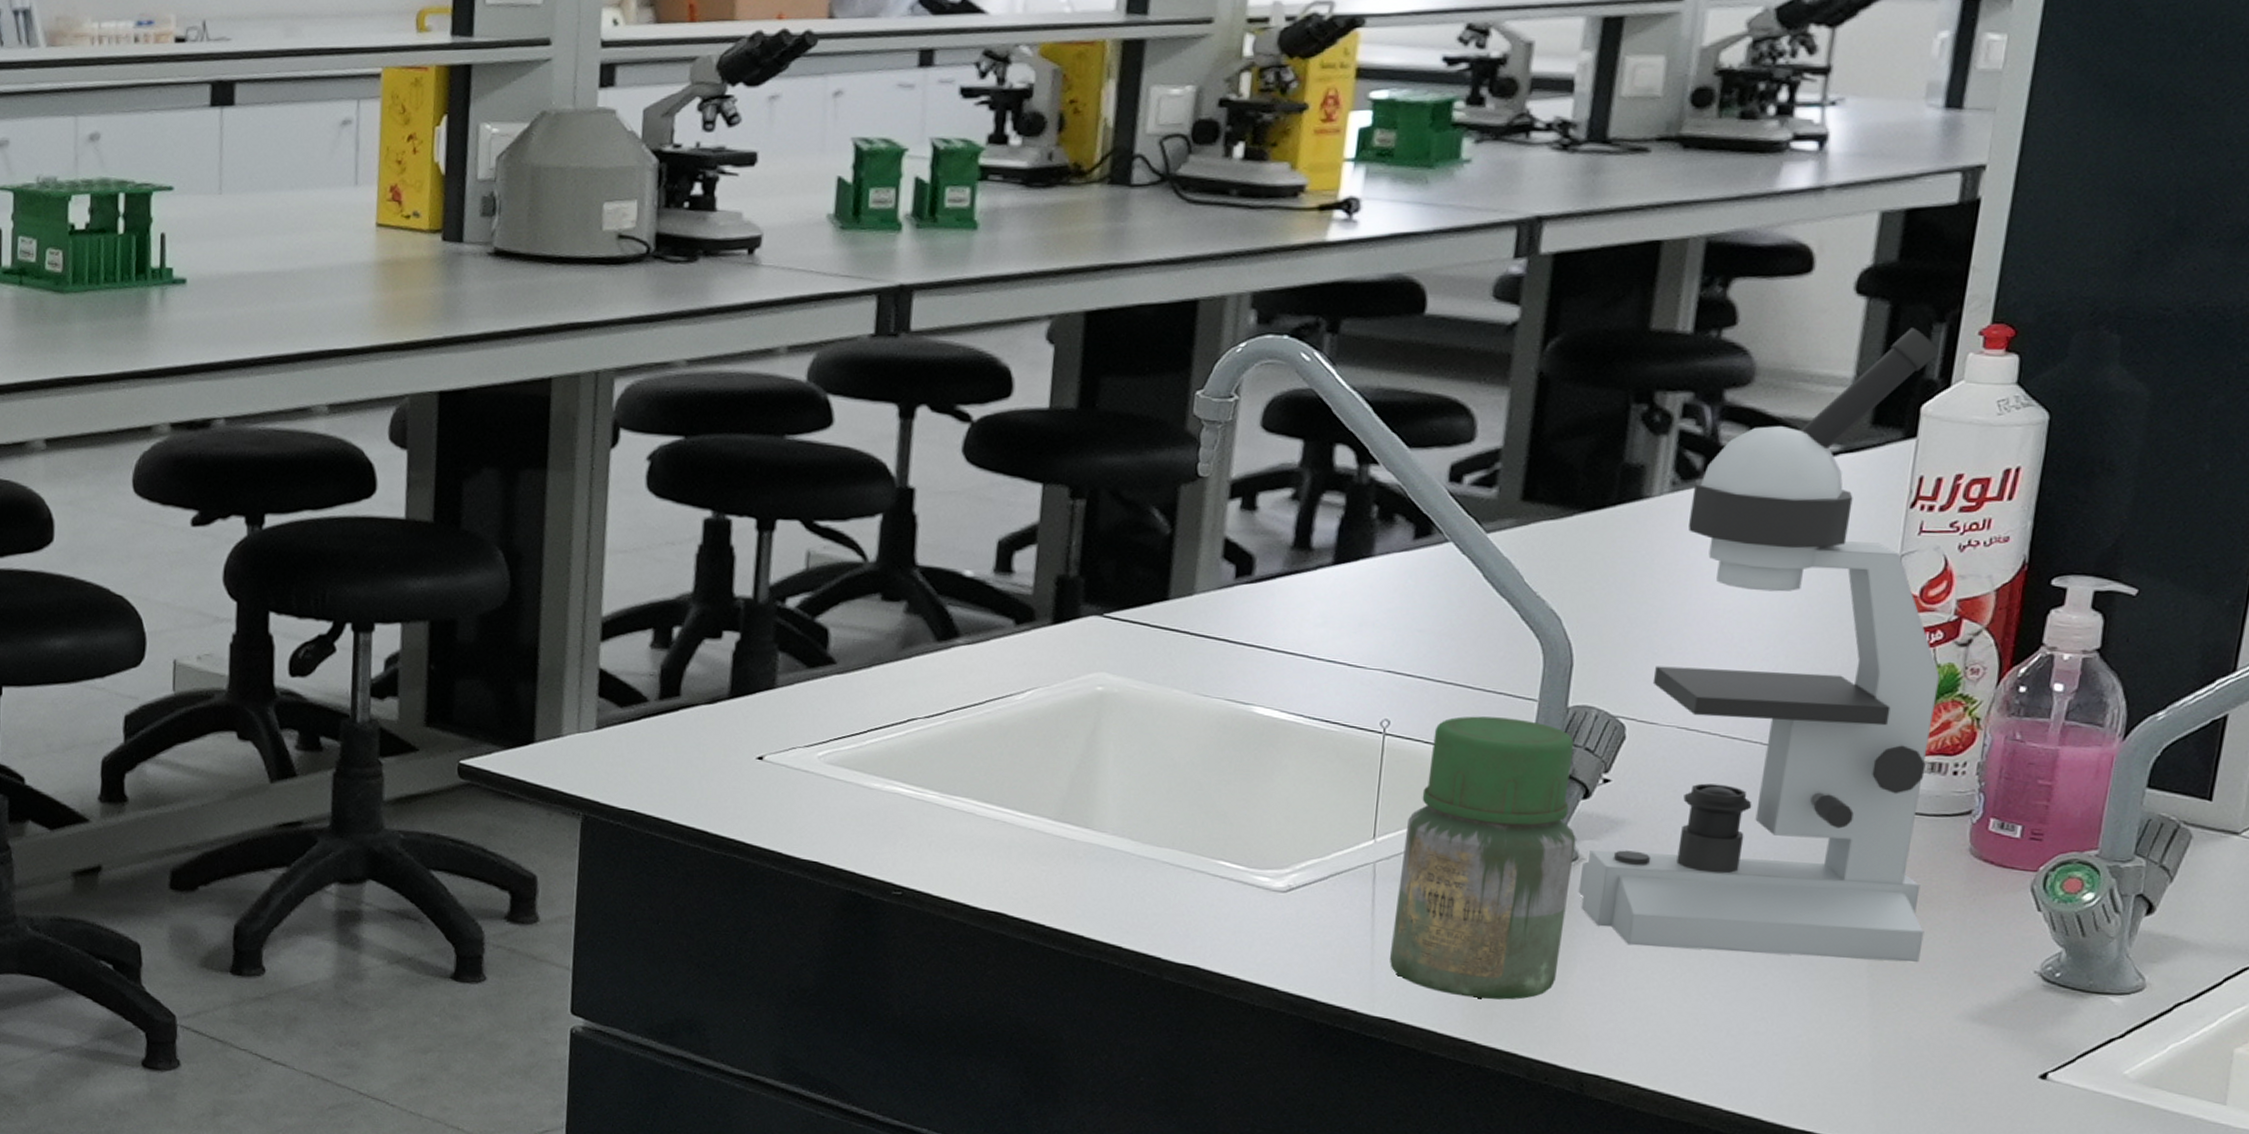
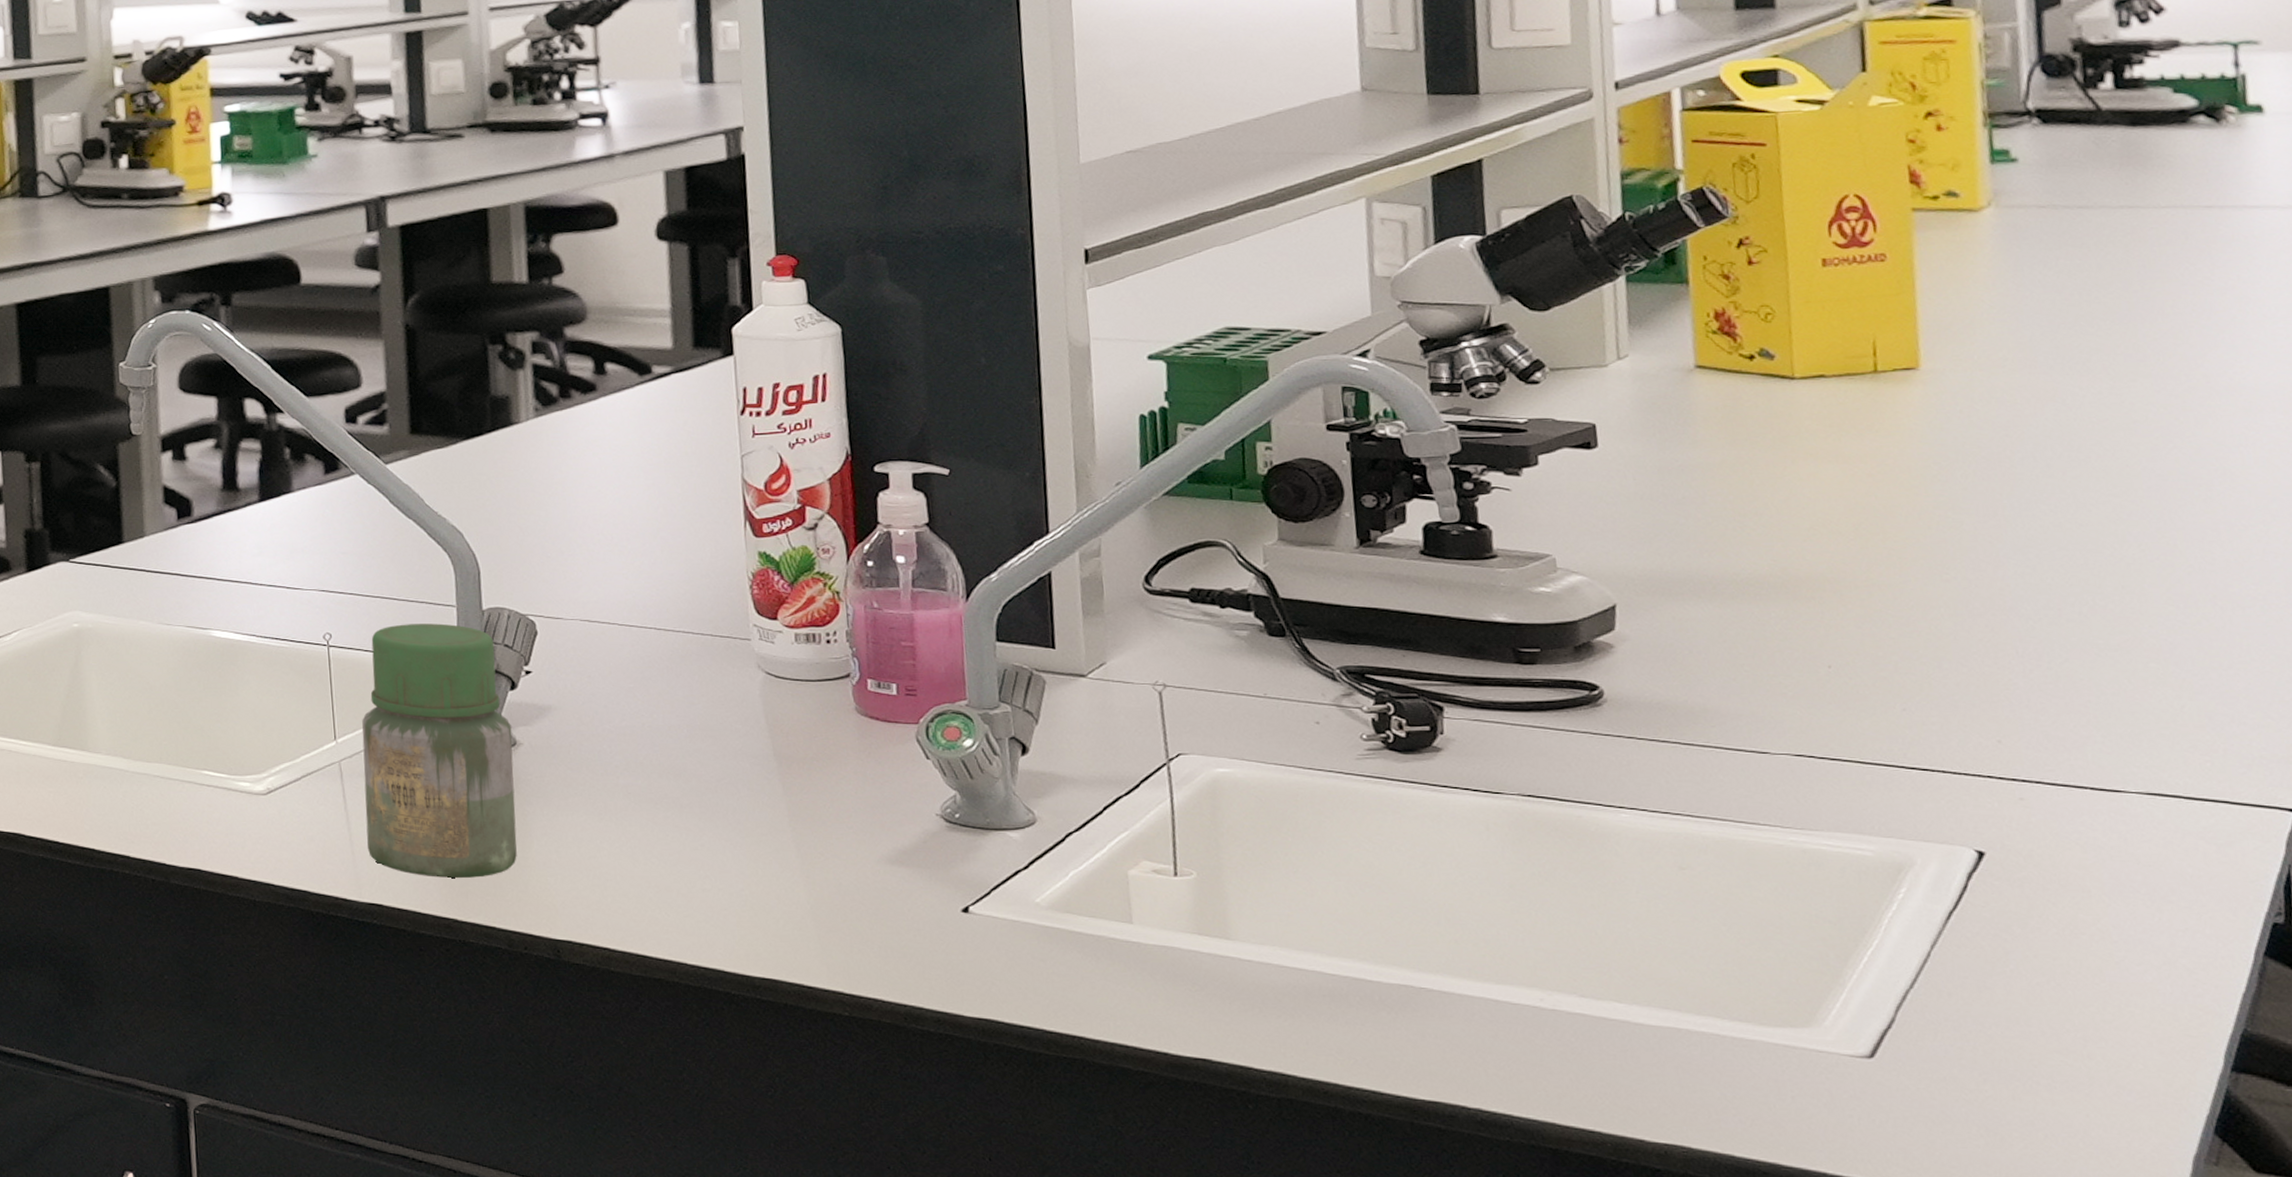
microscope: present [1578,327,1940,963] -> none [521,264,833,819]

